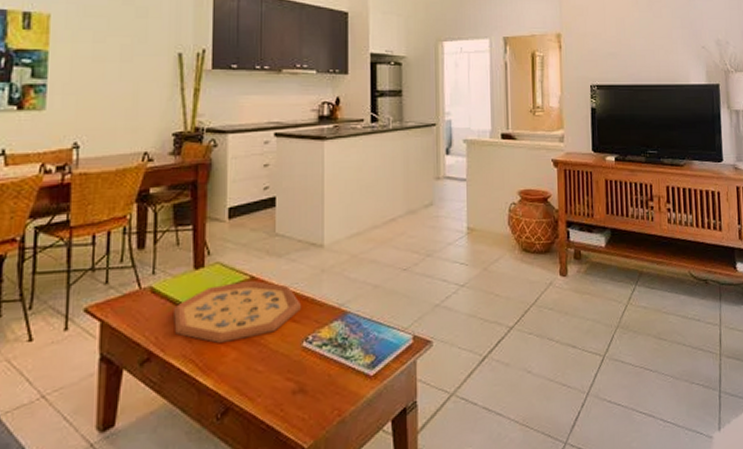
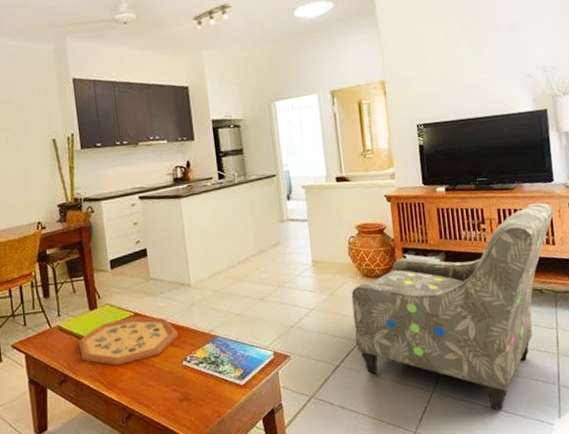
armchair: none [507,183,722,420] -> present [351,202,554,411]

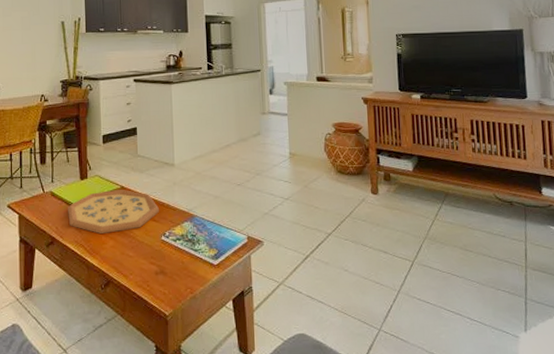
armchair: present [351,202,554,411] -> none [324,117,527,318]

